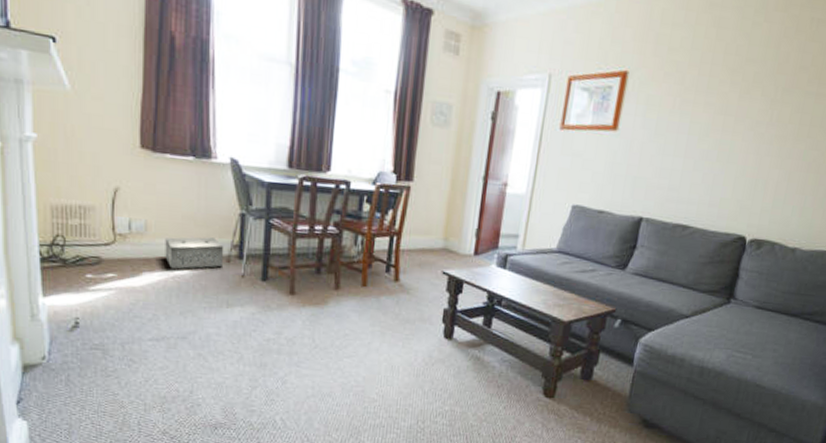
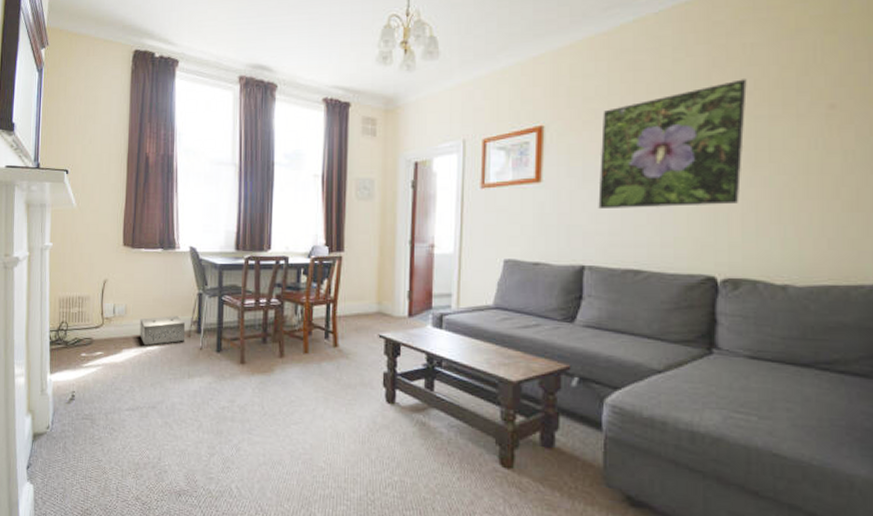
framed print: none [663,53,807,172] -> present [598,79,747,208]

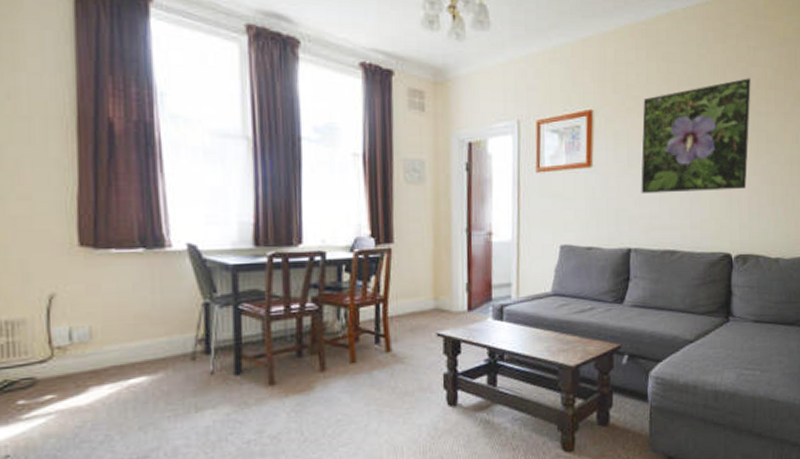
speaker: present [140,316,186,346] -> none [115,335,188,378]

